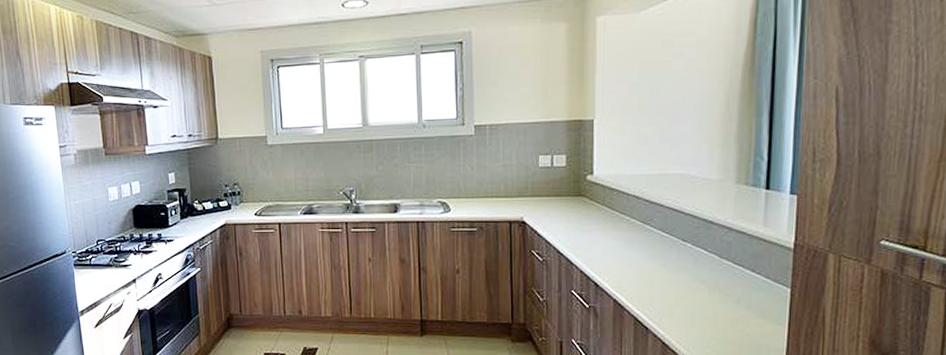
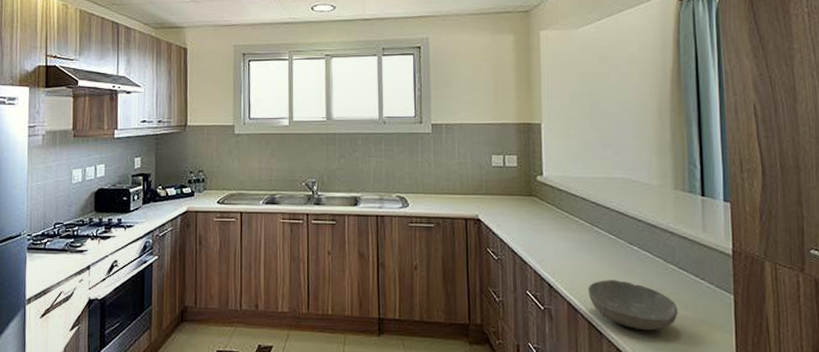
bowl: none [635,277,729,325] -> present [588,280,678,331]

